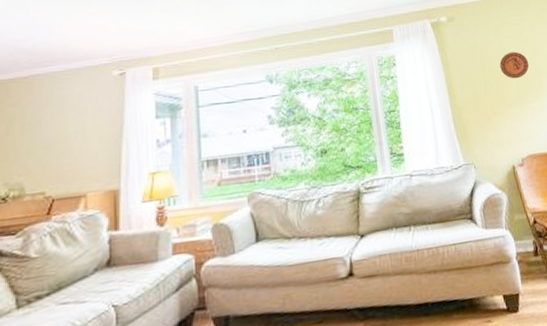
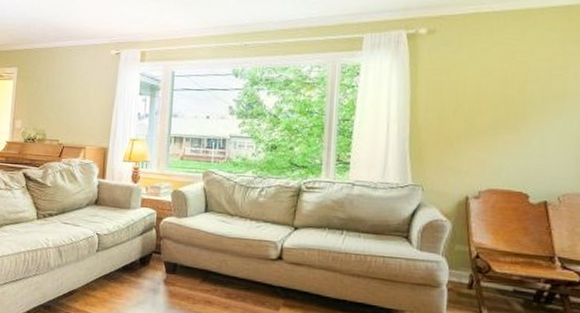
decorative plate: present [499,51,529,79] -> none [478,75,516,106]

